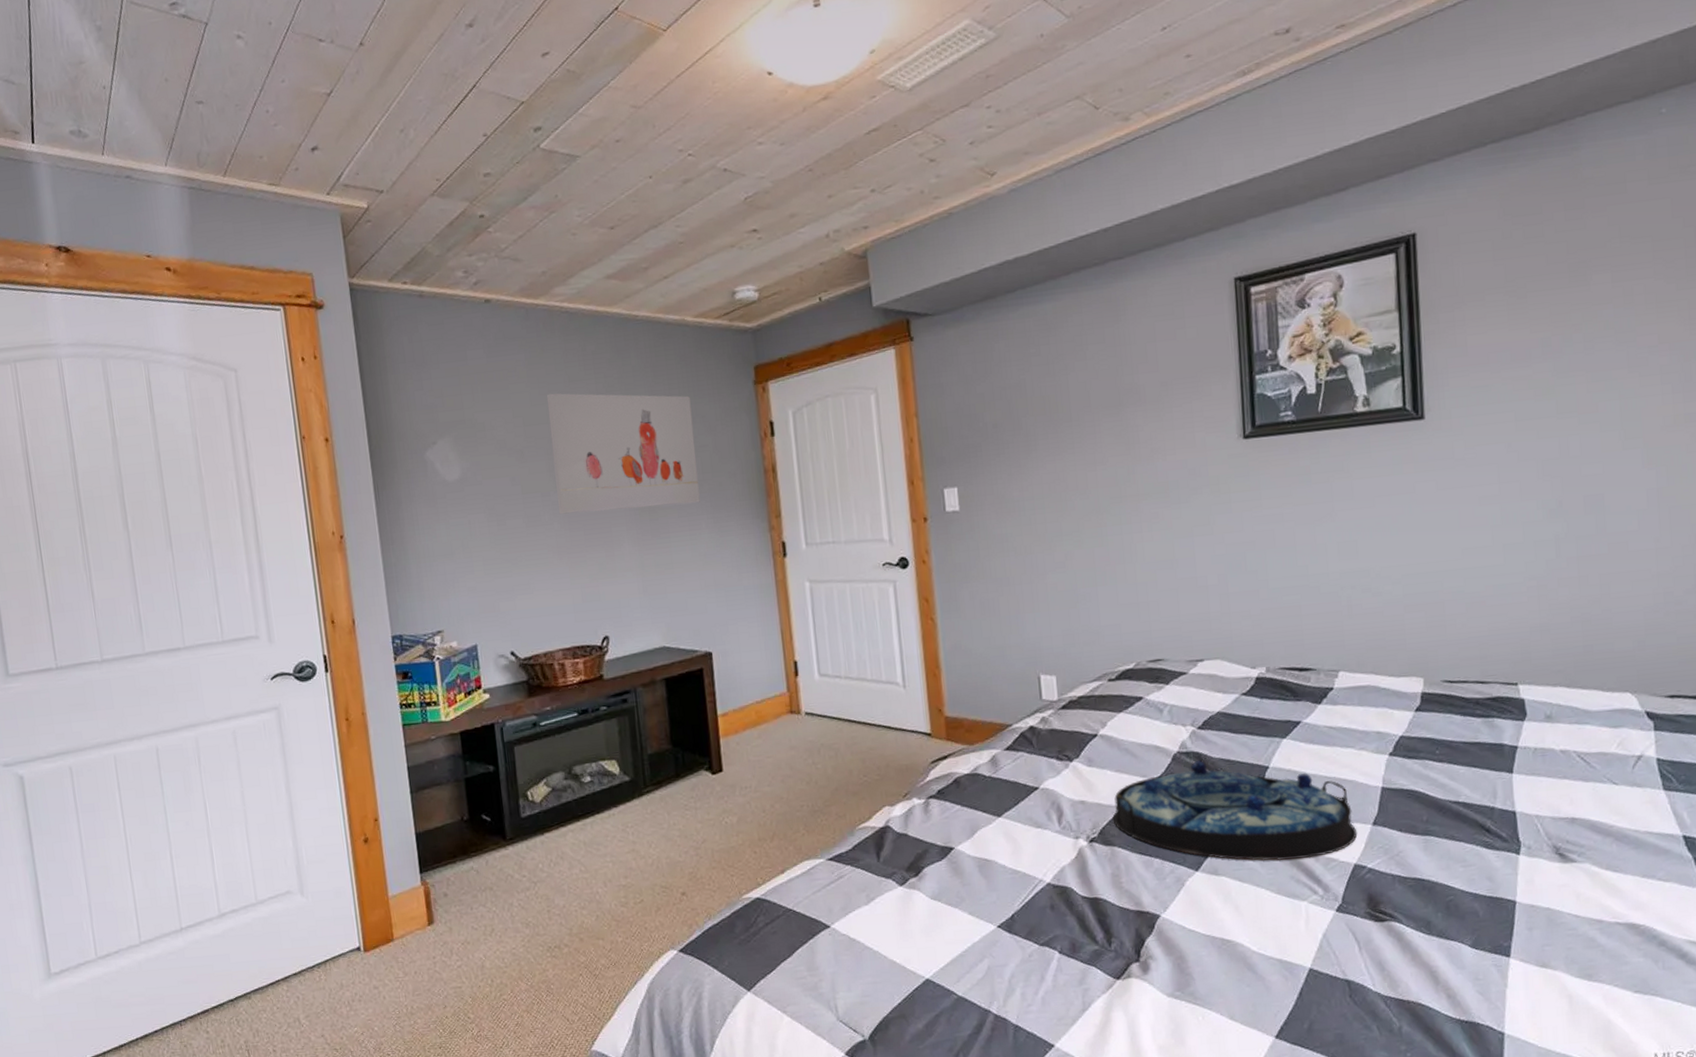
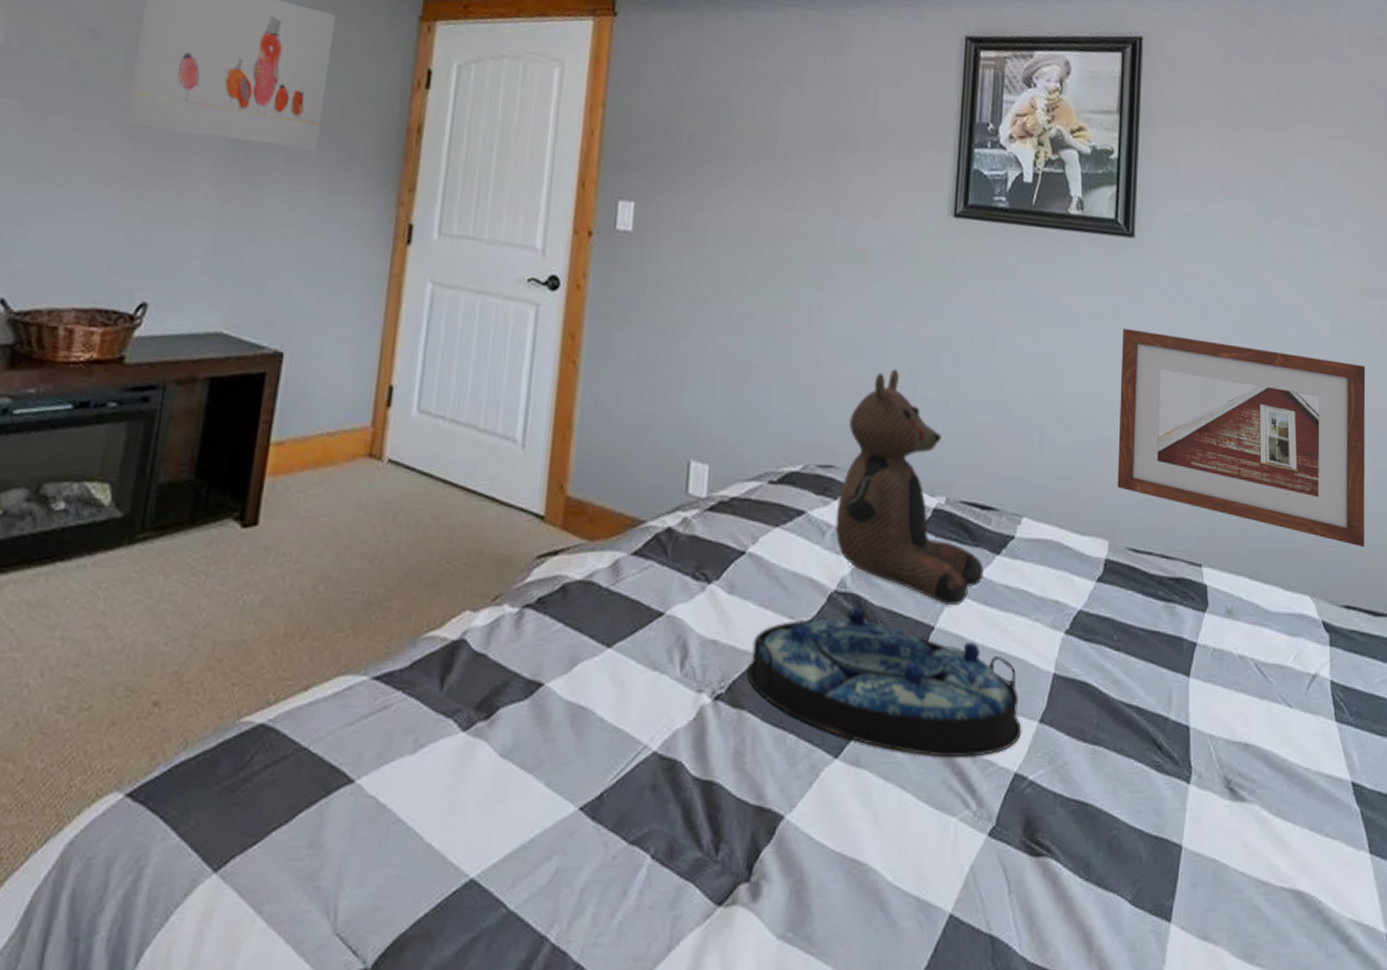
teddy bear: none [1169,574,1308,749] -> present [835,368,984,605]
picture frame: none [1420,485,1688,645] -> present [1117,328,1366,548]

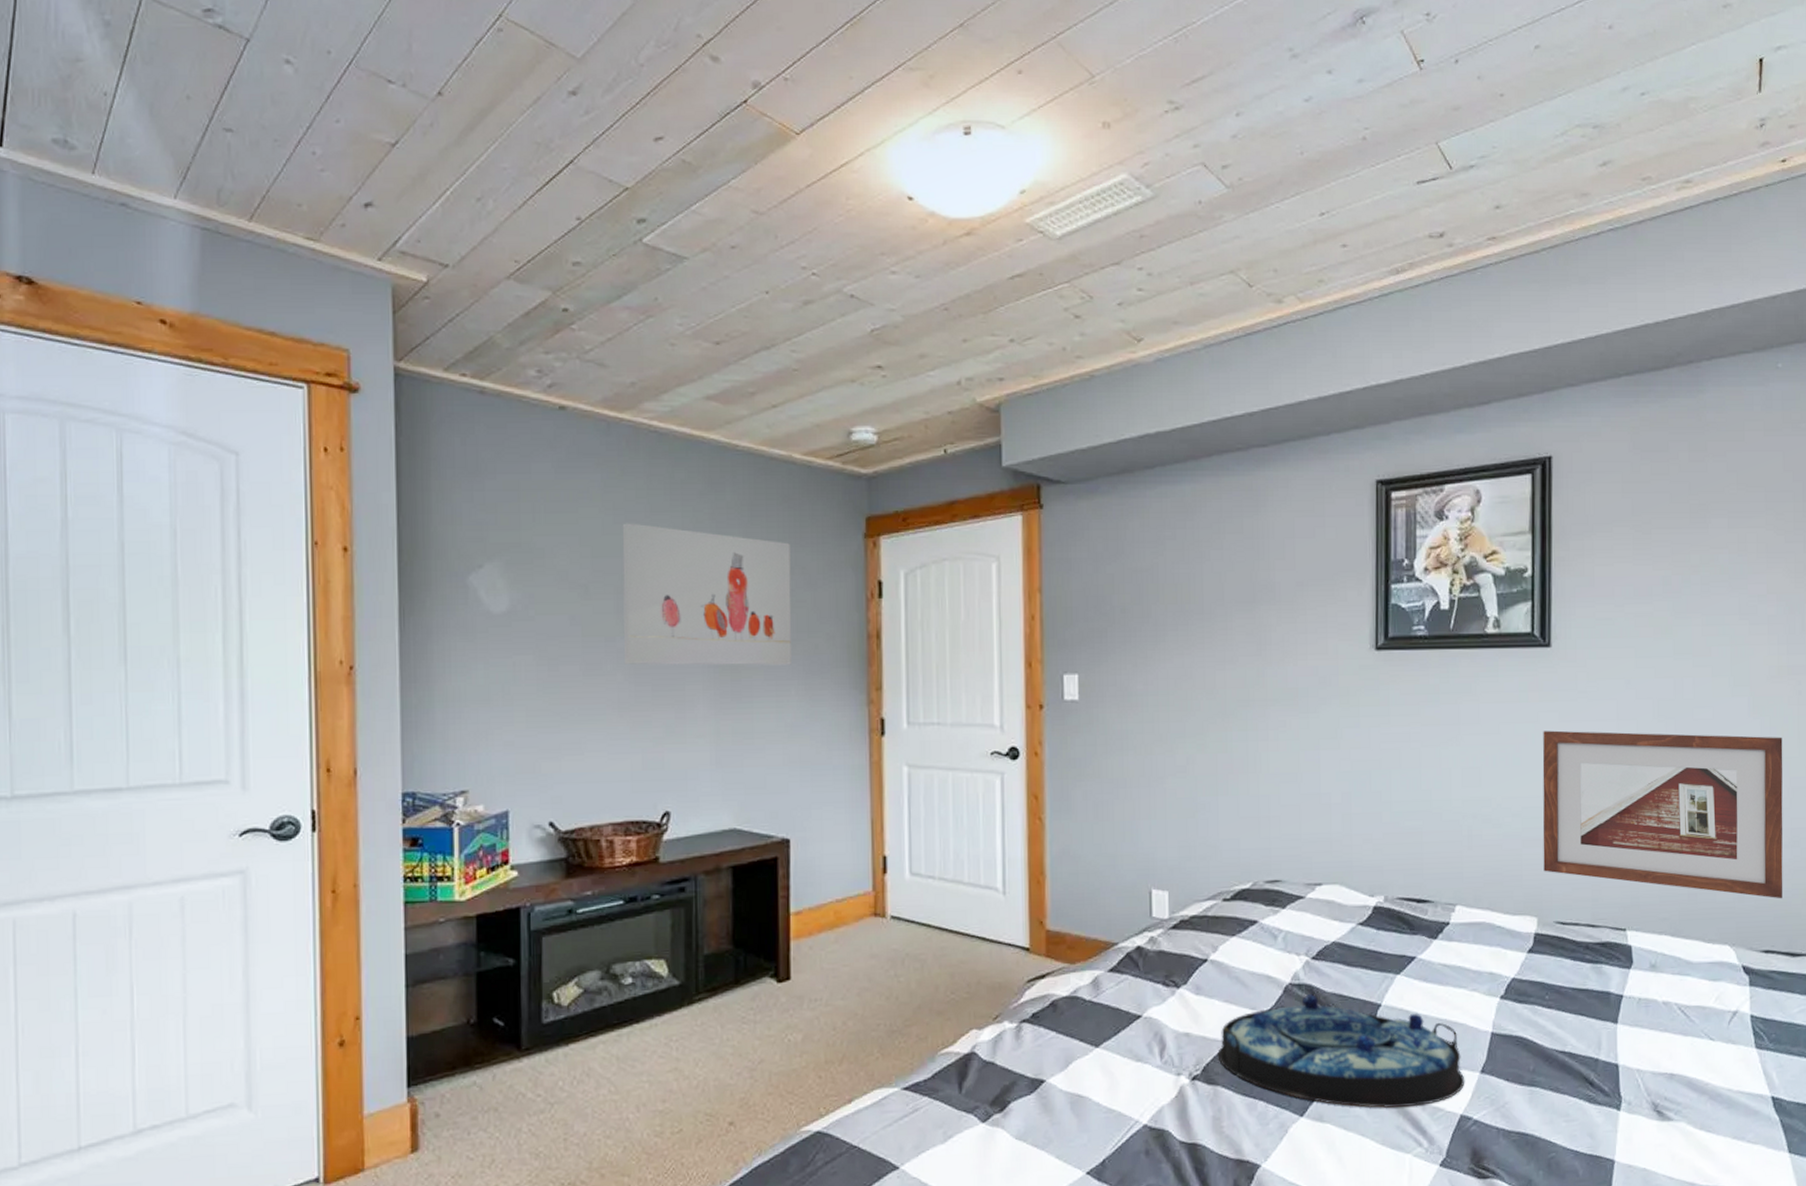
teddy bear: present [835,368,984,605] -> none [1285,791,1423,985]

